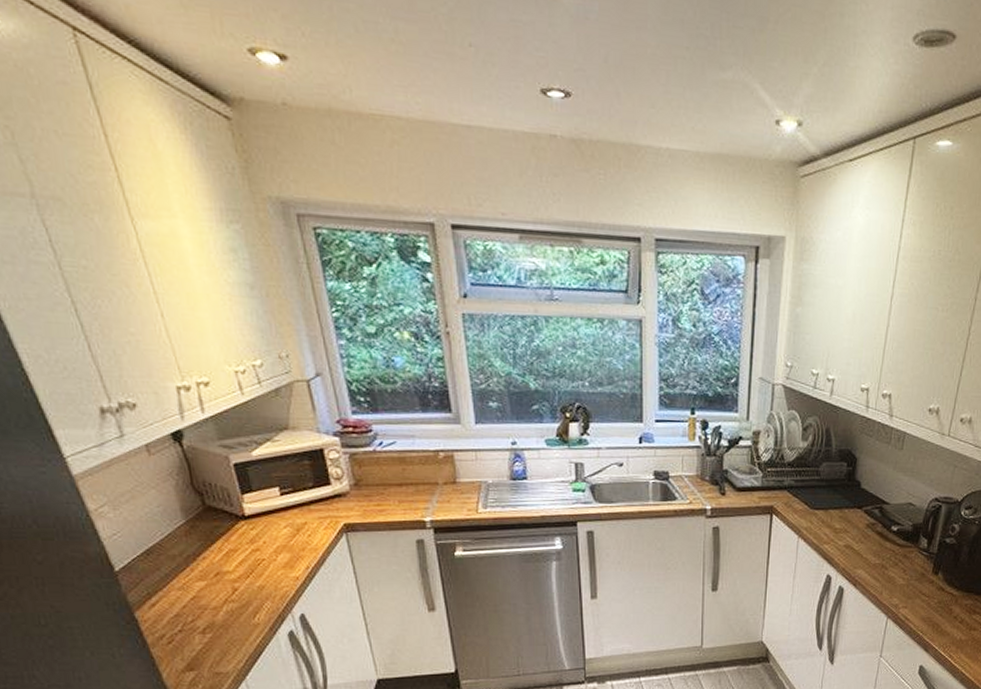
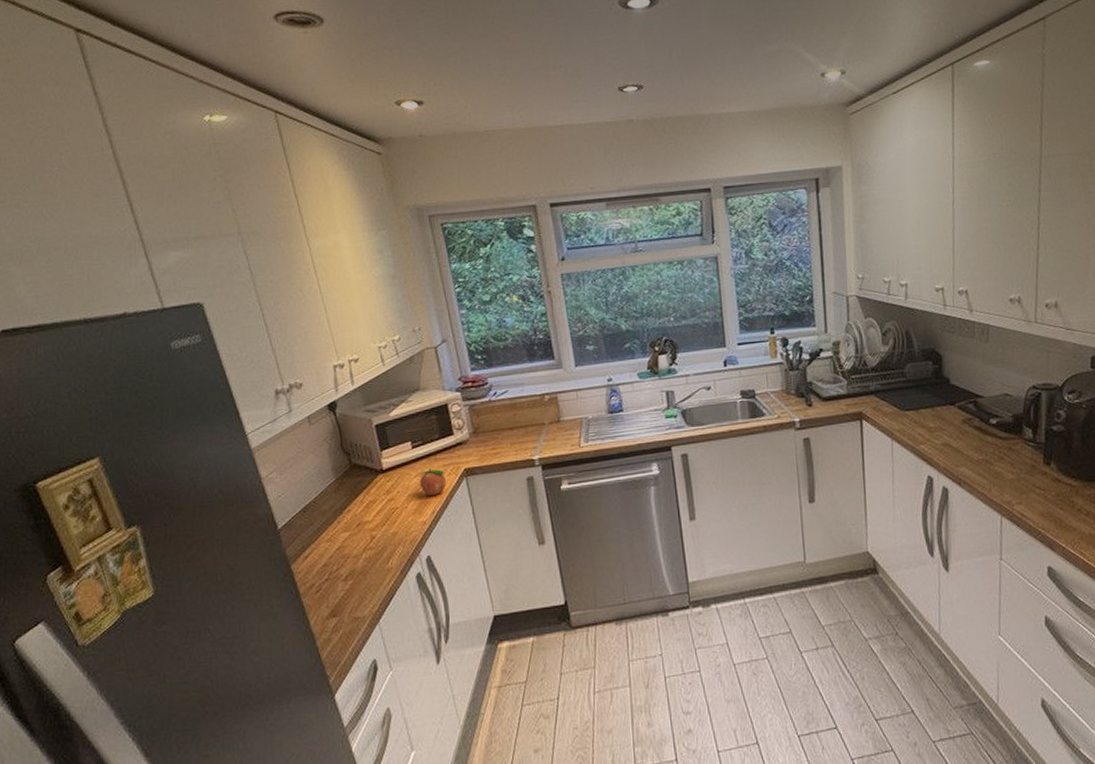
fruit: none [290,518,322,549] -> present [419,467,446,495]

